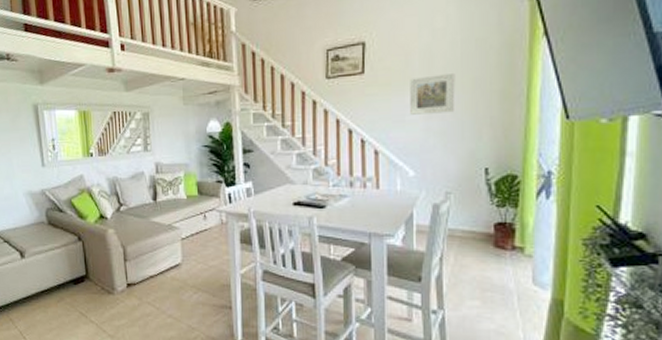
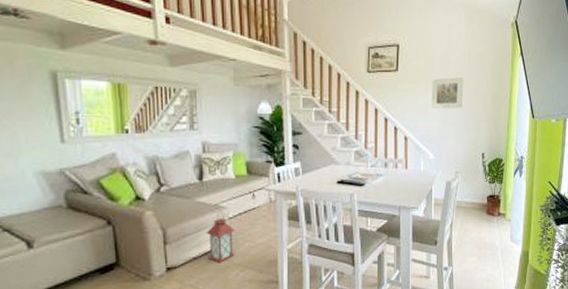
lantern: none [160,231,188,283] -> present [205,211,235,263]

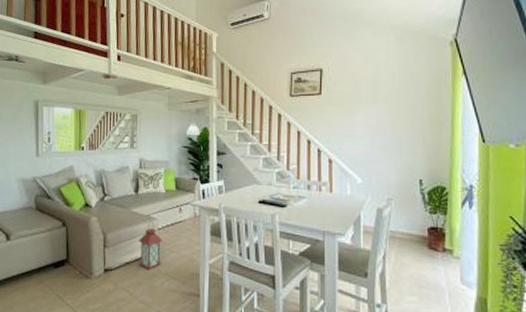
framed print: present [432,77,464,109] -> none [358,100,395,132]

